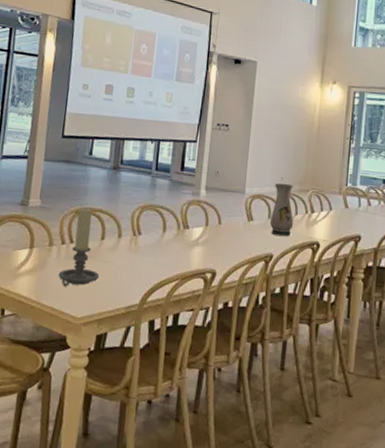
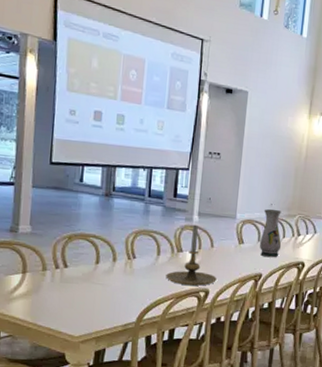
candle holder: present [58,207,100,287] -> none [53,233,96,308]
candle holder: none [171,199,224,267] -> present [166,224,217,286]

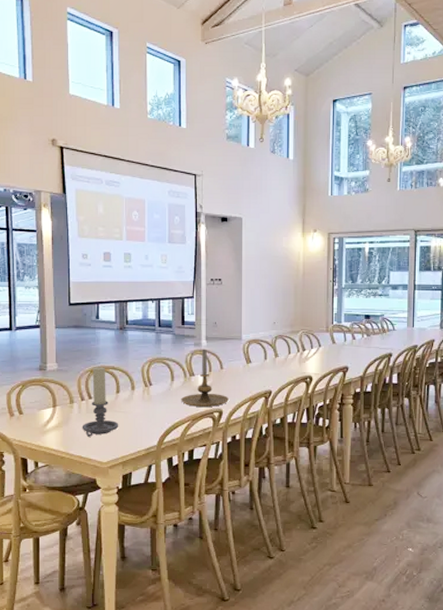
candle holder: none [53,233,96,308] -> present [82,366,119,437]
vase: present [259,209,282,258] -> none [266,327,288,374]

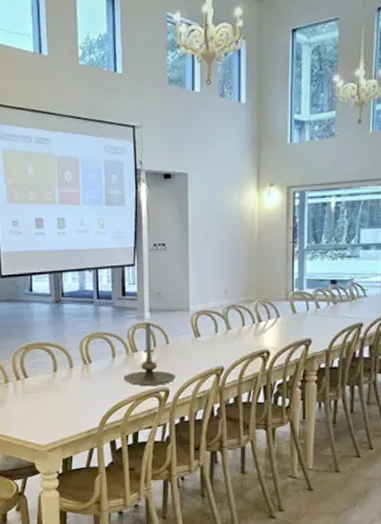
candle holder: present [82,366,119,437] -> none [18,342,57,418]

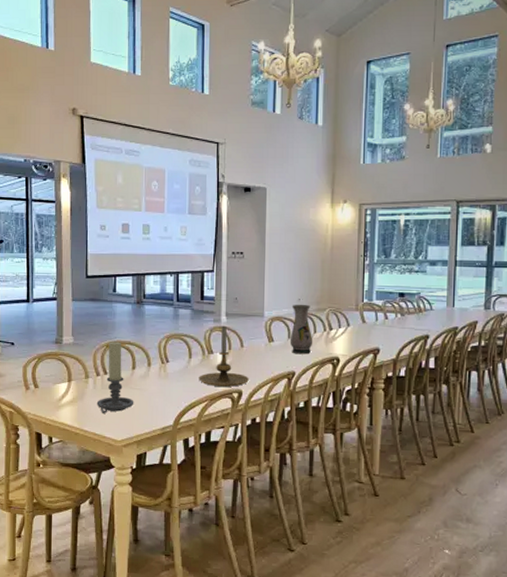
candle holder: none [18,342,57,418] -> present [96,340,134,413]
vase: none [217,296,242,349] -> present [289,304,313,355]

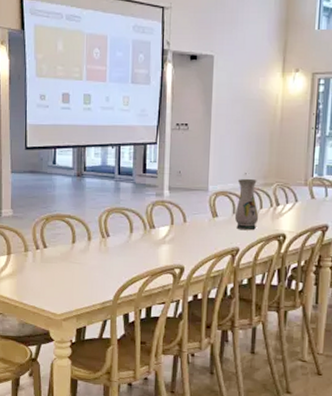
candle holder: present [96,340,134,413] -> none [36,214,74,287]
candle holder: present [199,325,249,387] -> none [140,199,191,263]

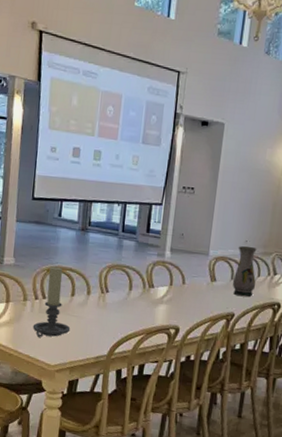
candle holder: none [36,214,74,287] -> present [32,265,71,337]

